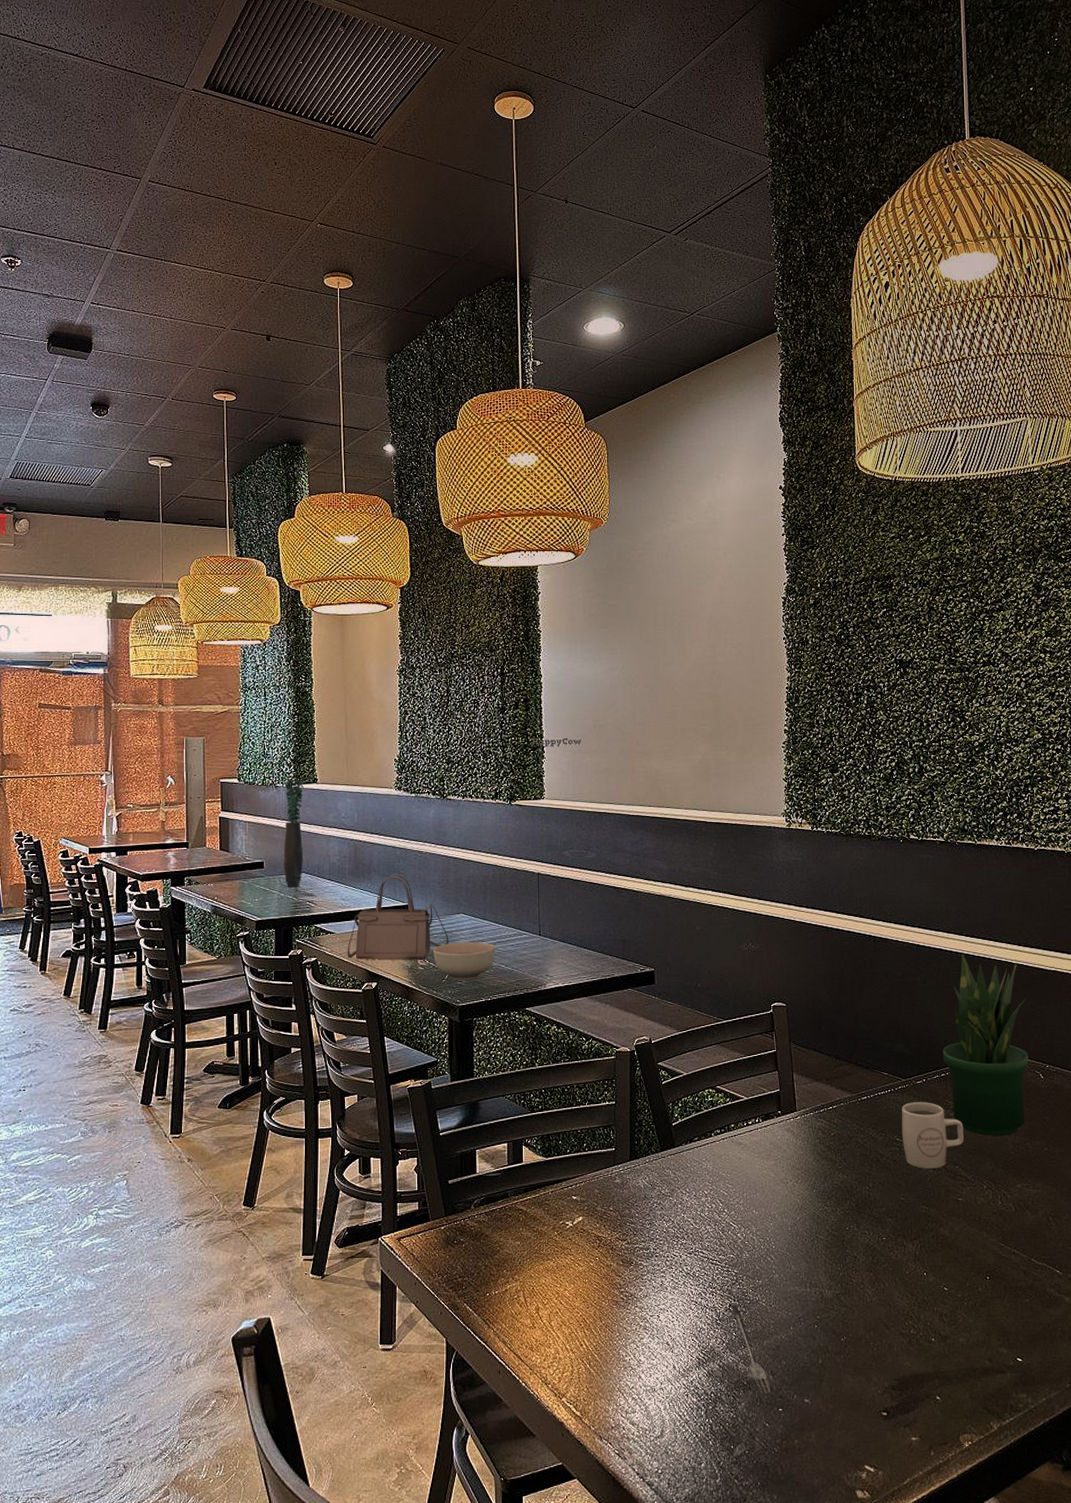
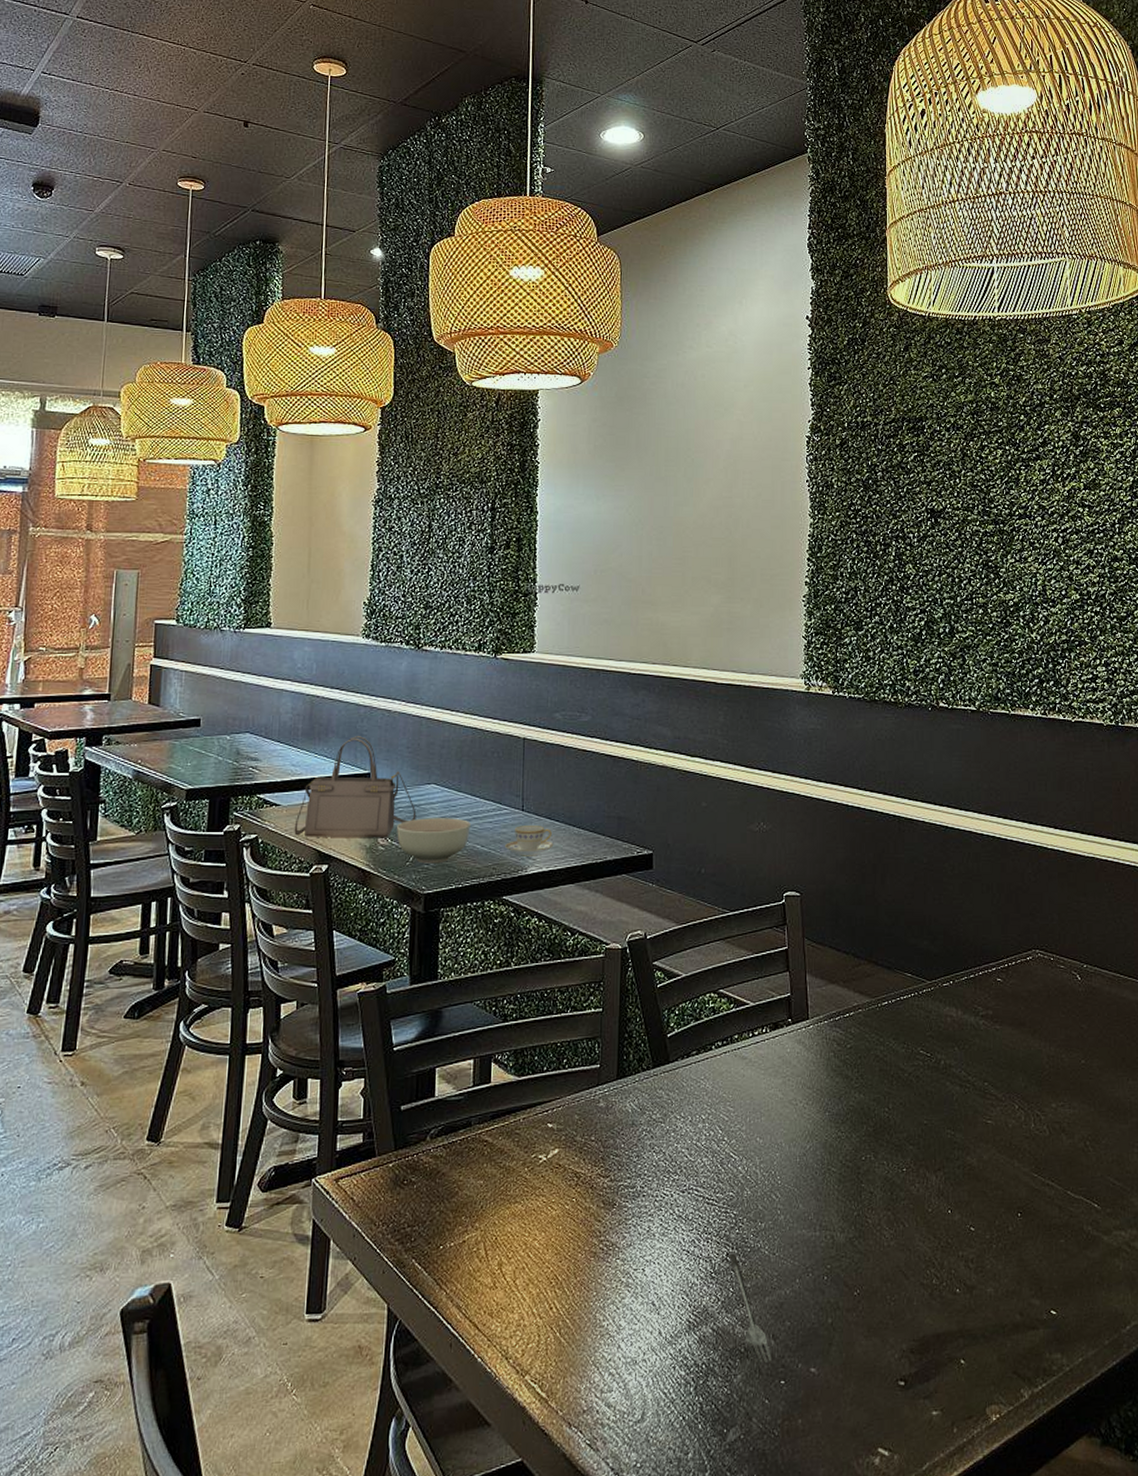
vase: present [283,774,305,888] -> none [224,617,256,750]
teacup: none [526,948,568,974] -> present [505,826,554,856]
mug: present [901,1102,965,1169] -> none [925,1008,995,1086]
planter: present [942,954,1029,1136] -> none [971,837,1065,1047]

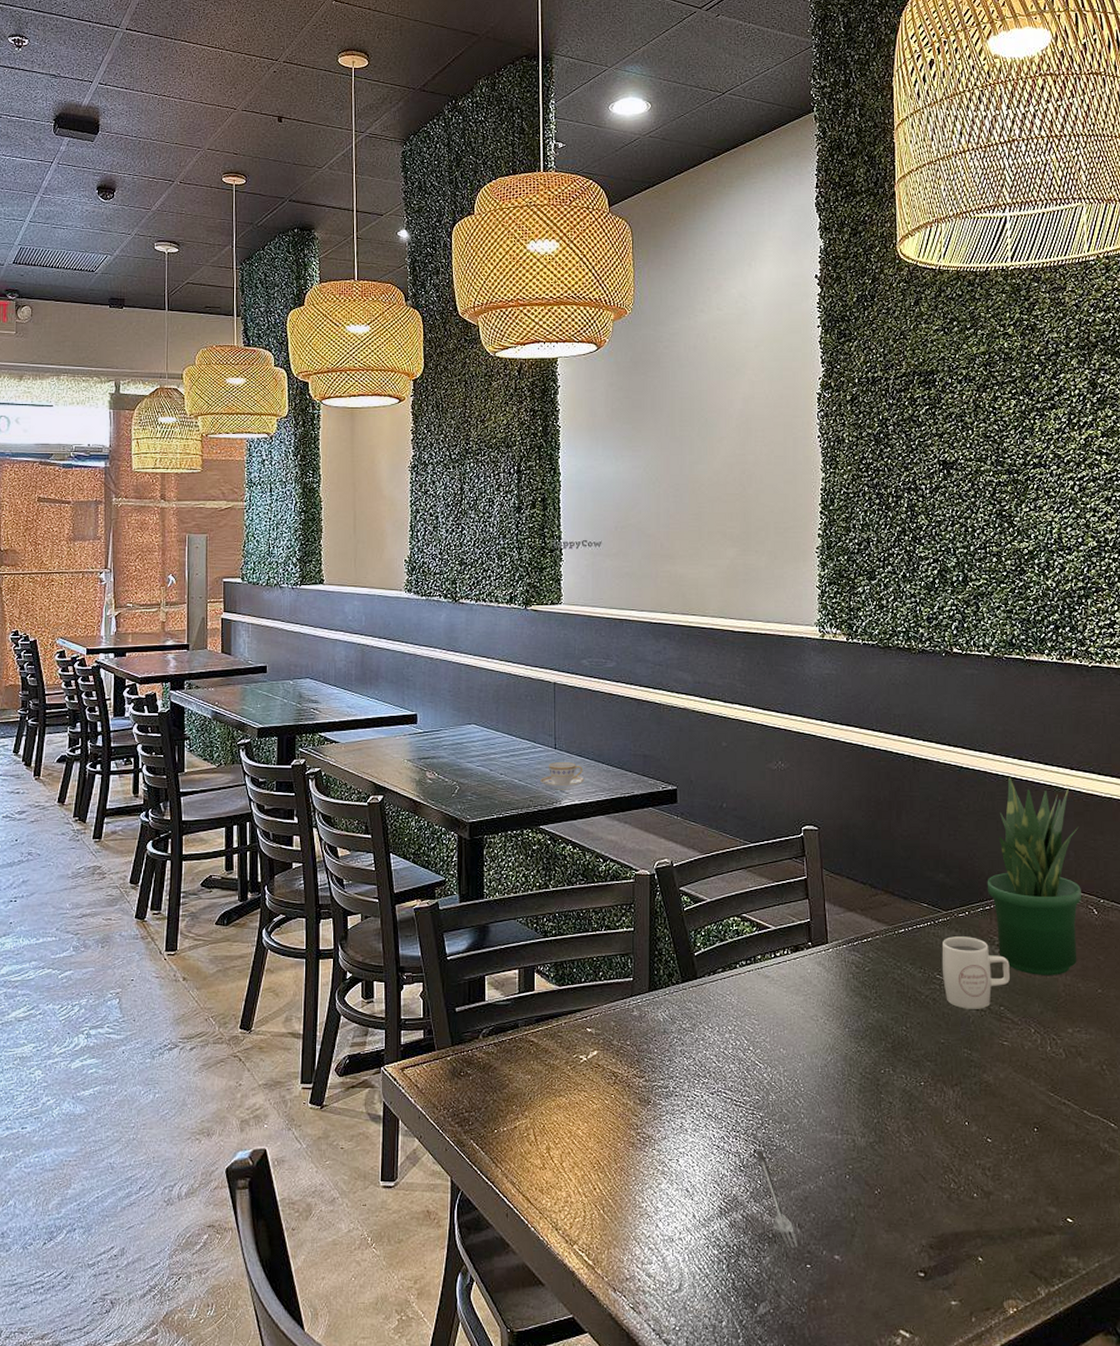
handbag: present [294,736,417,838] -> none [352,681,460,773]
bowl: present [397,818,471,864] -> none [443,755,508,796]
mug: none [925,1008,995,1086] -> present [941,936,1011,1009]
planter: none [971,837,1065,1047] -> present [987,777,1081,975]

